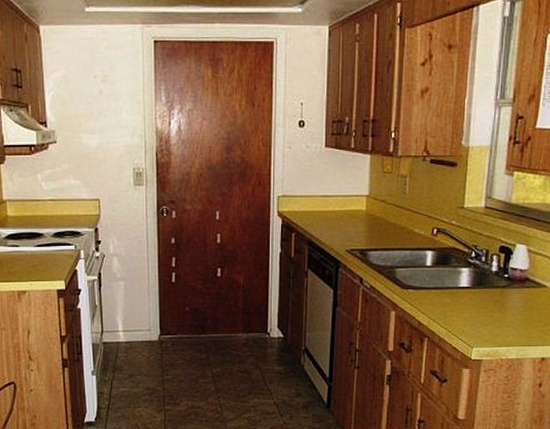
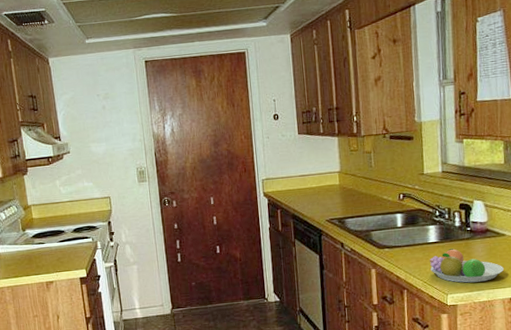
fruit bowl: none [457,296,539,337] -> present [429,249,504,283]

